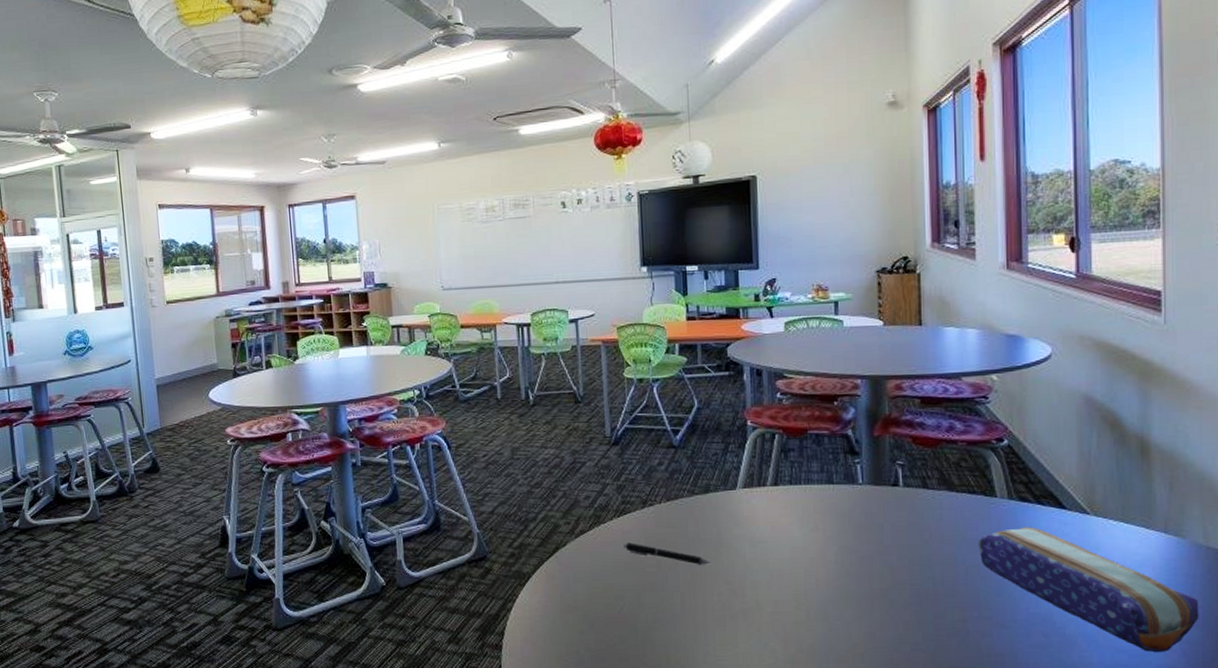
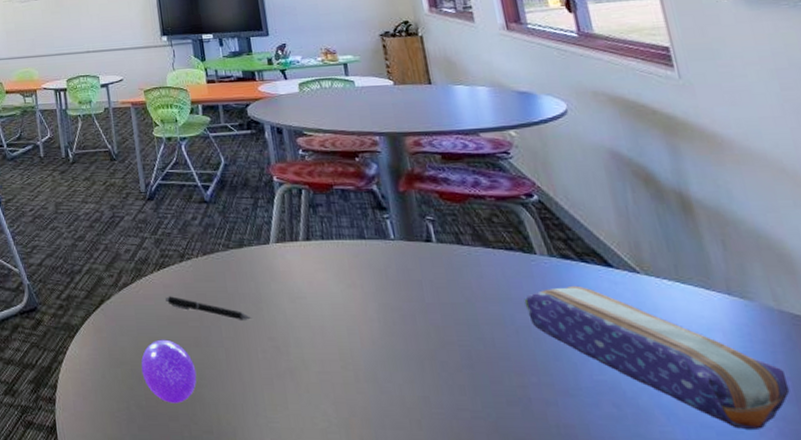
stress ball: none [593,585,650,646] -> present [141,339,197,404]

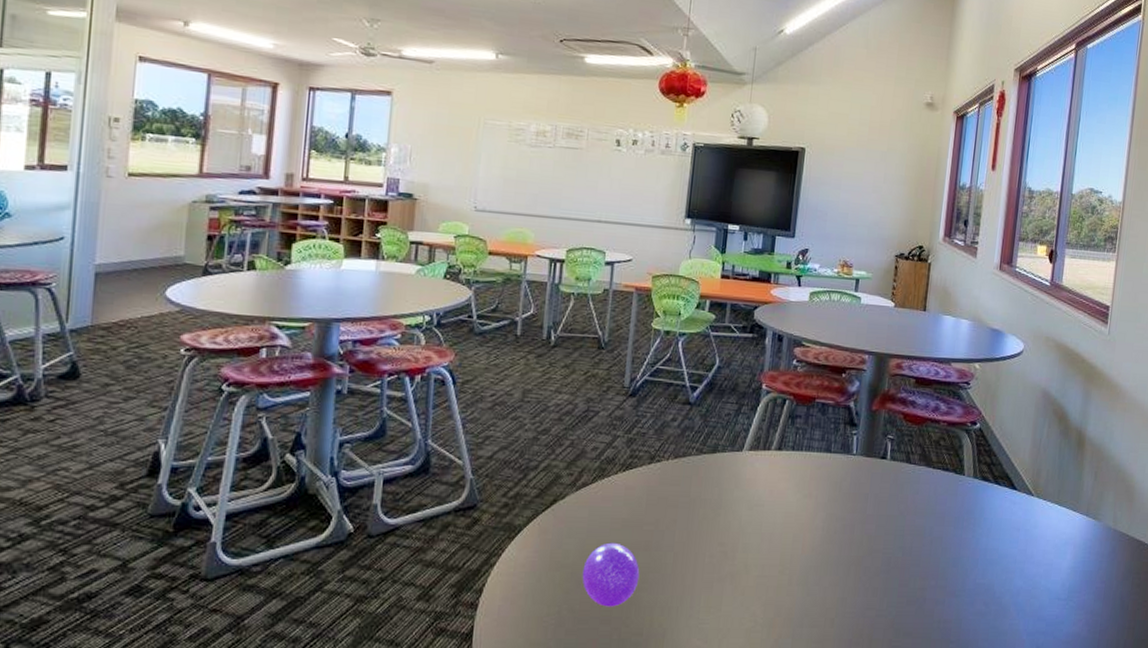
pen: present [165,296,252,320] -> none [625,498,708,525]
pencil case: present [524,285,790,431] -> none [944,503,1103,622]

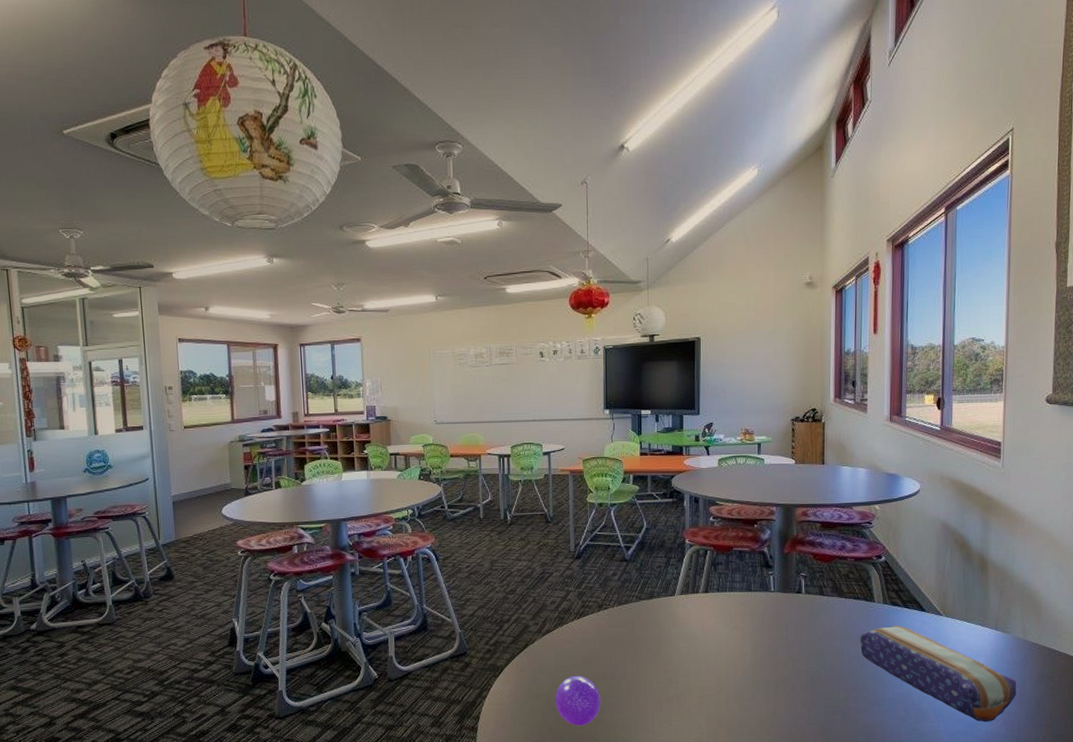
pencil case: none [944,503,1103,622] -> present [859,625,1017,722]

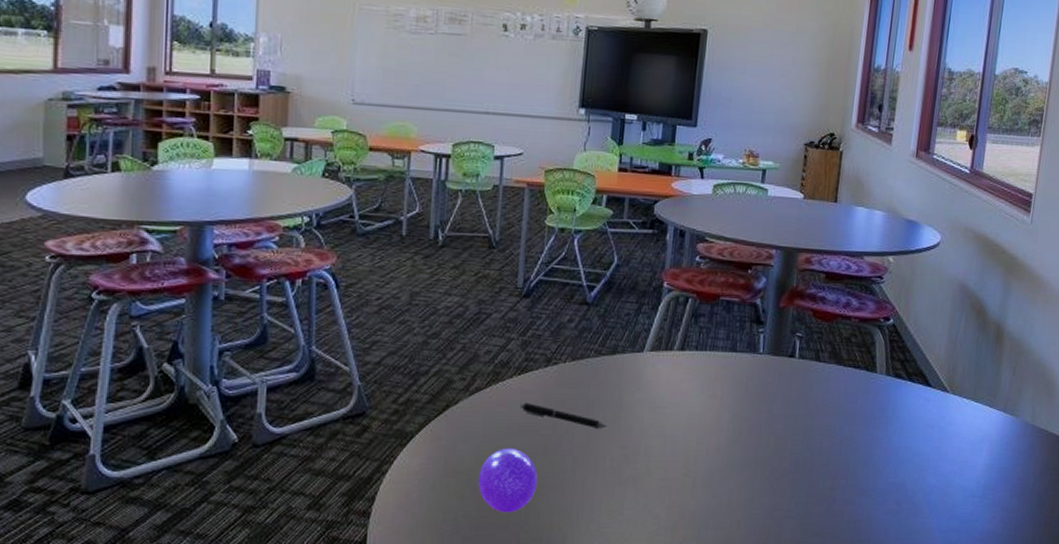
pen: none [582,640,652,658] -> present [521,403,608,429]
pencil case: present [859,625,1017,722] -> none [854,401,1020,519]

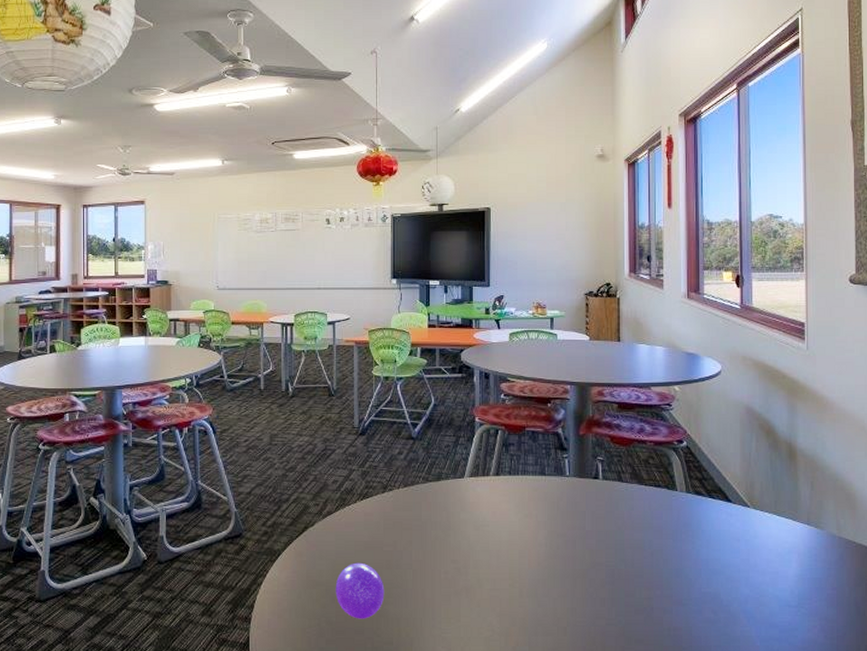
pen: present [521,403,608,429] -> none [365,524,440,545]

